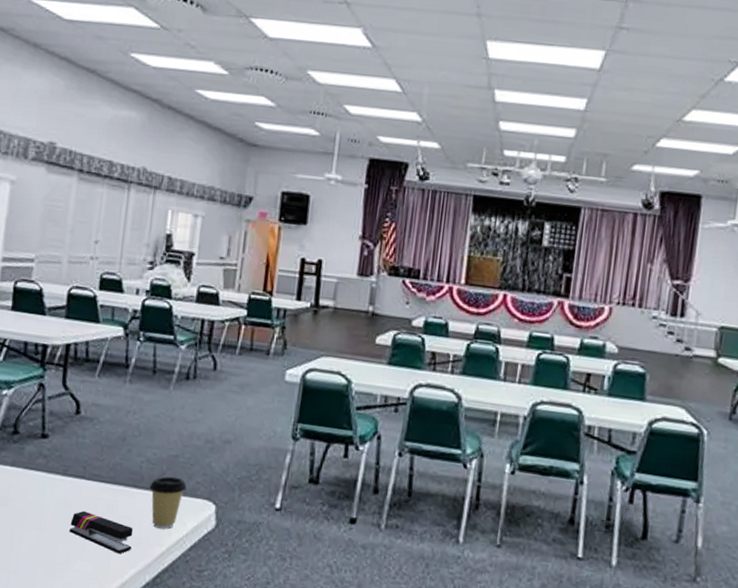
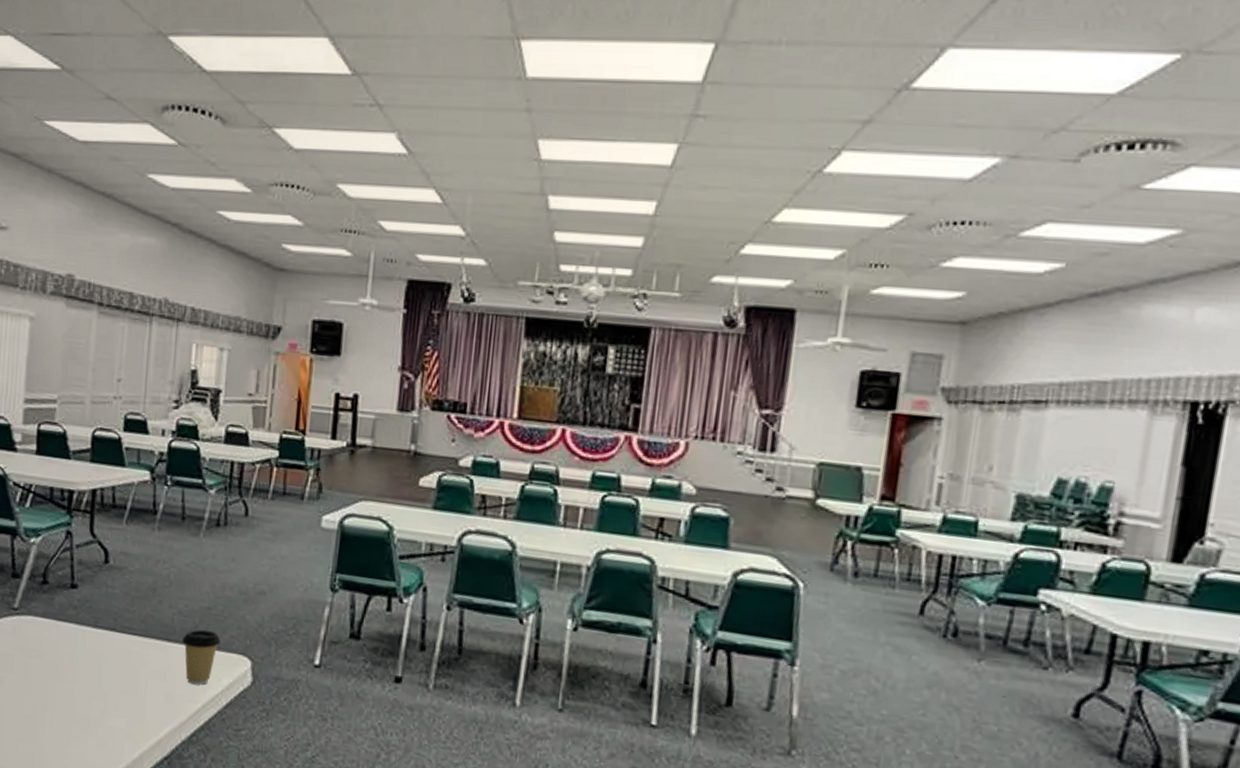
stapler: present [69,510,134,554] -> none [102,664,167,711]

